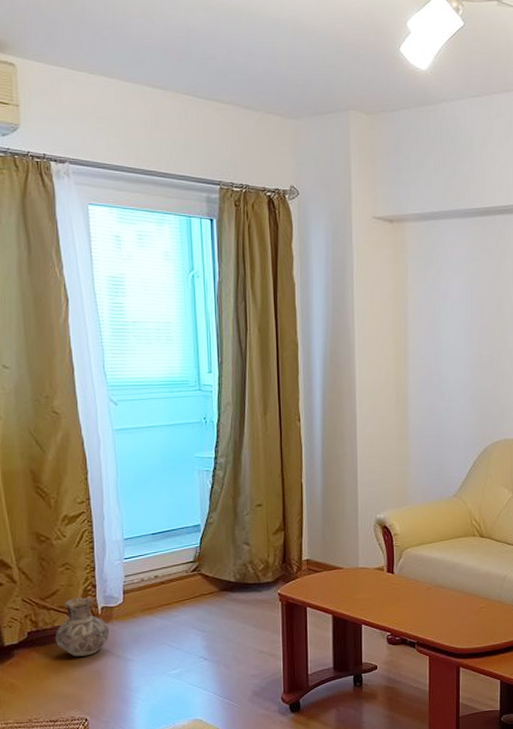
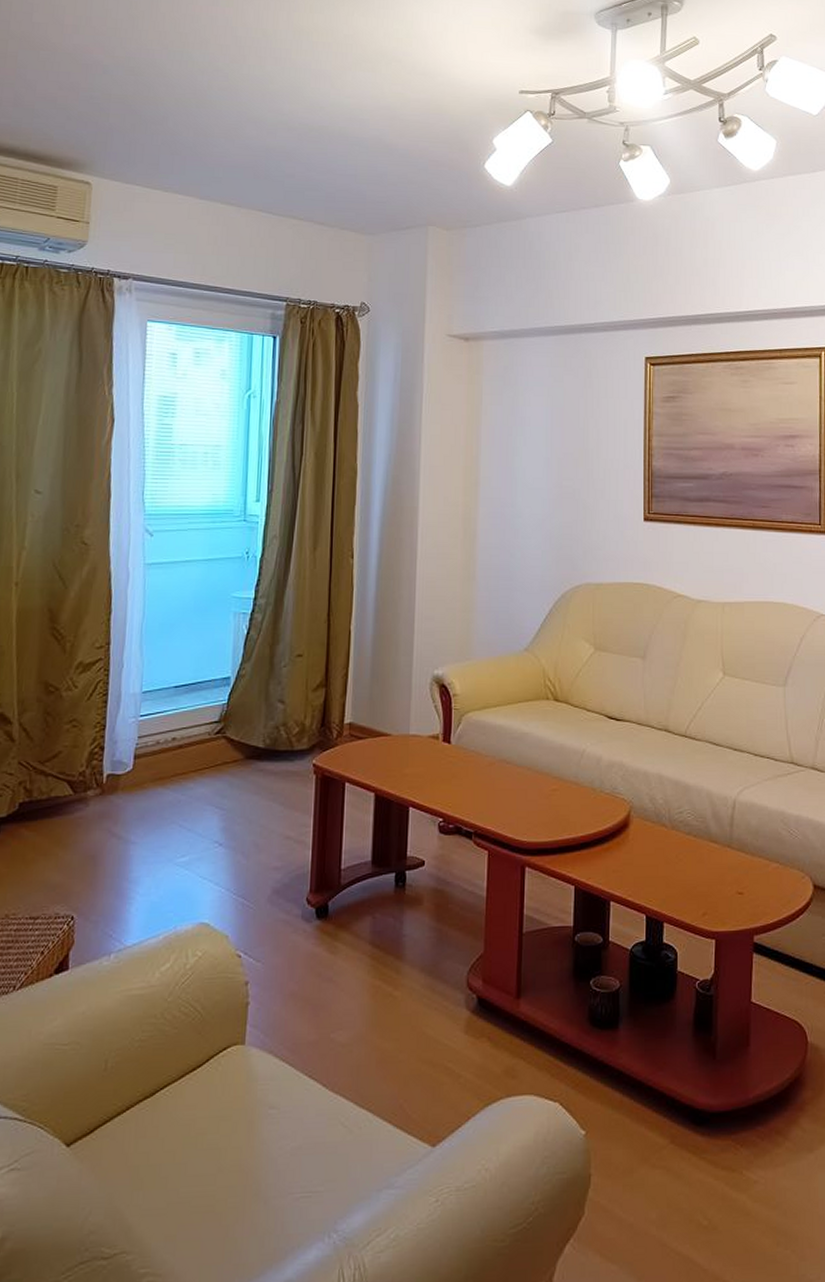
ceramic jug: present [54,597,110,657] -> none [49,762,113,836]

